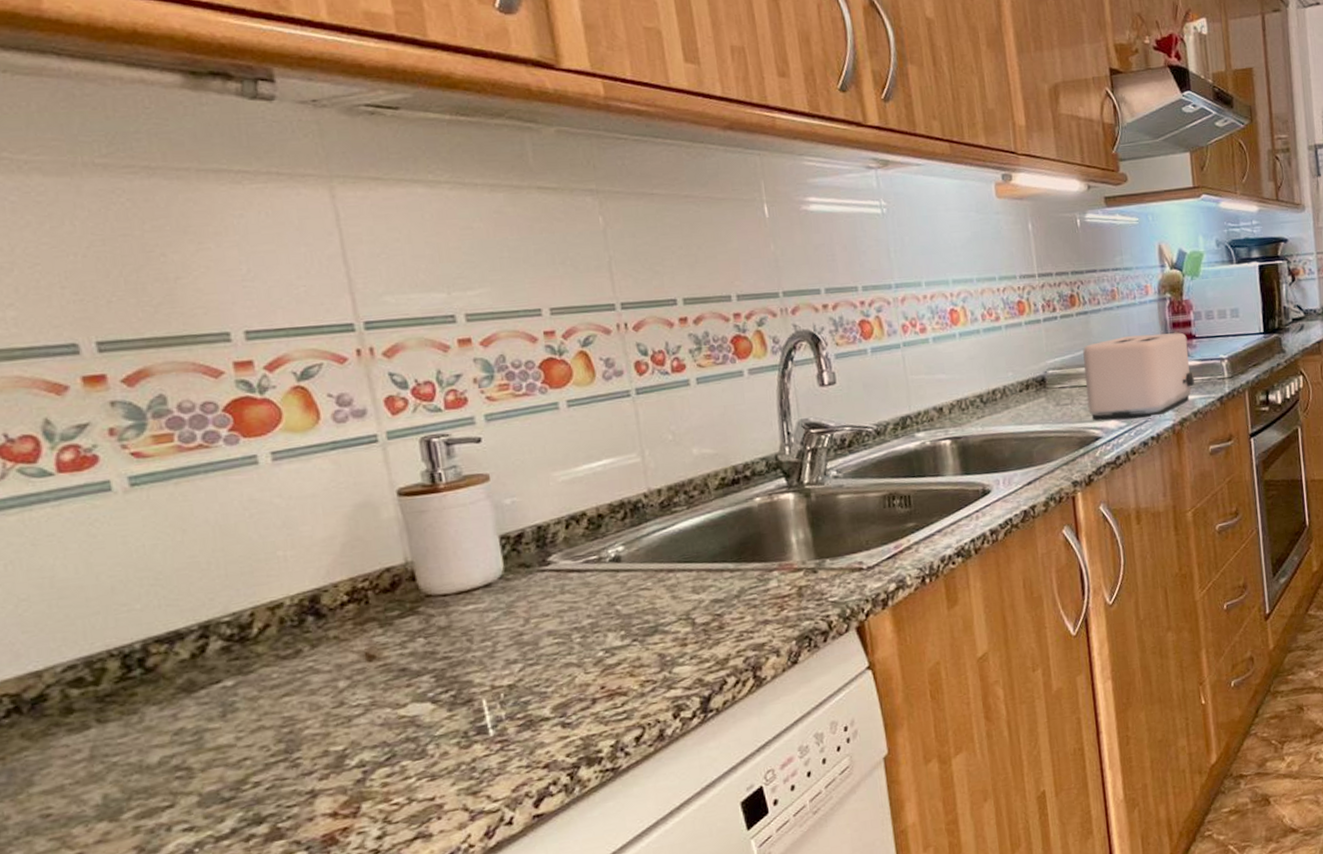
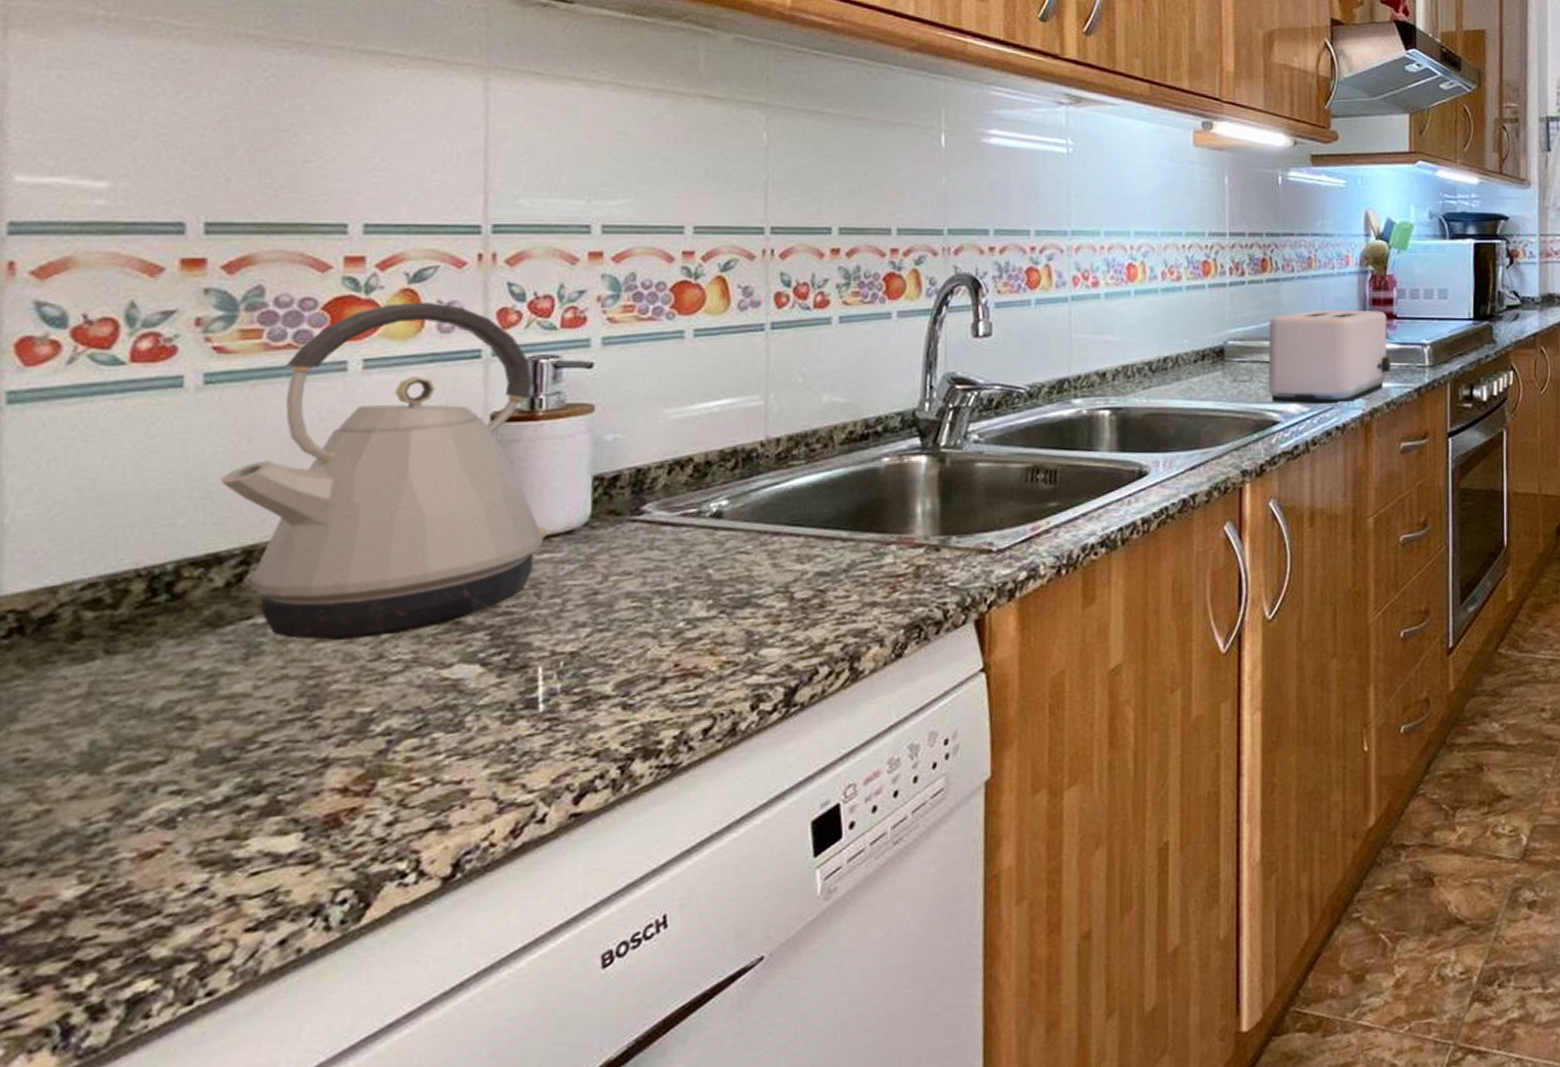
kettle: none [164,396,468,696] -> present [220,301,547,640]

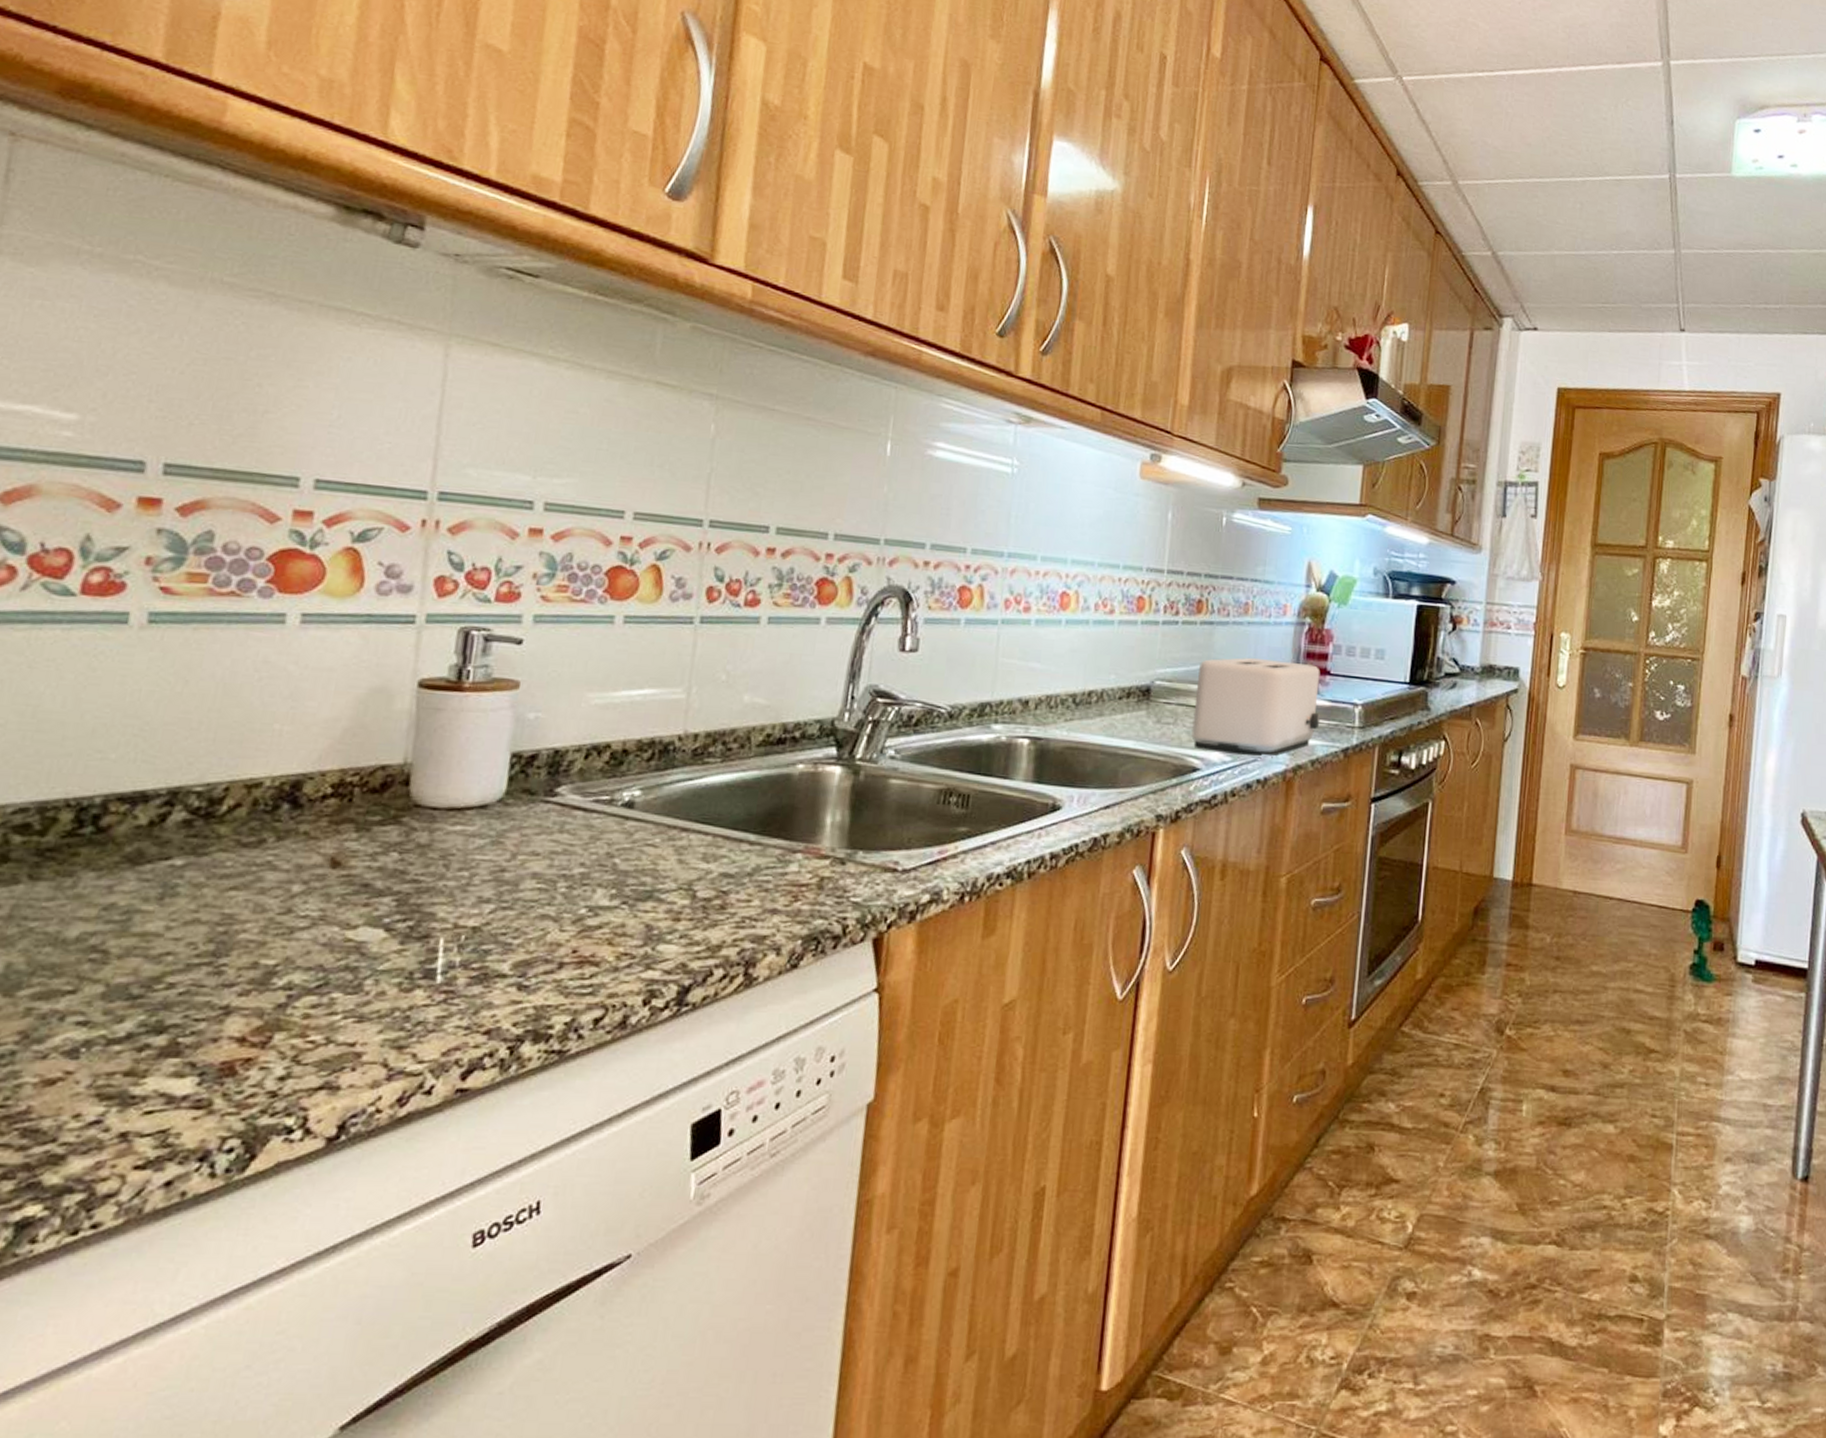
kettle: present [220,301,547,640] -> none [153,561,463,891]

